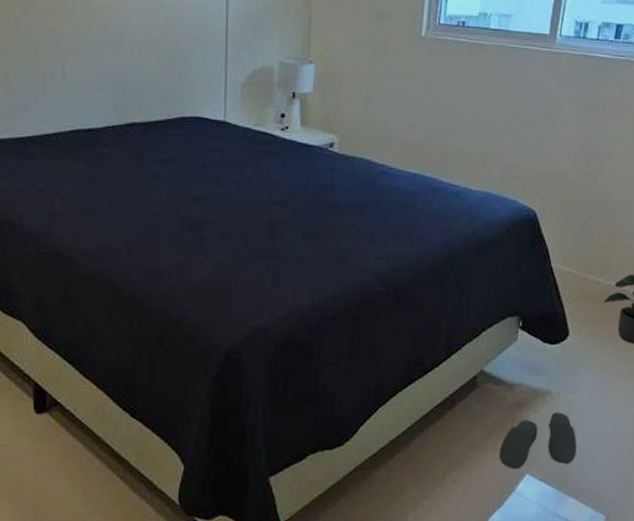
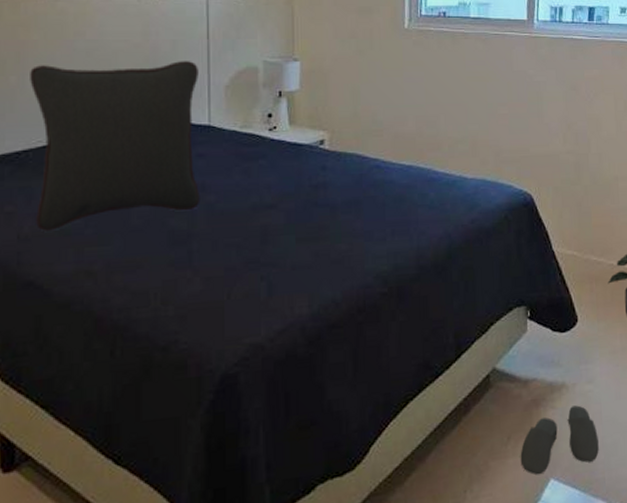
pillow: none [59,53,216,209] -> present [30,61,201,231]

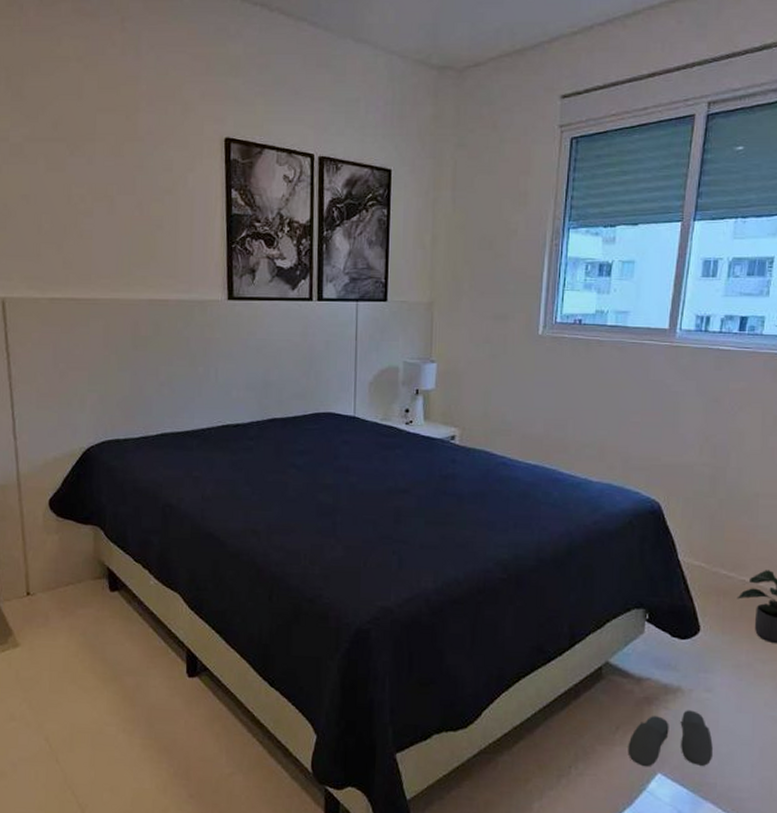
pillow: present [30,61,201,231] -> none [213,359,347,495]

